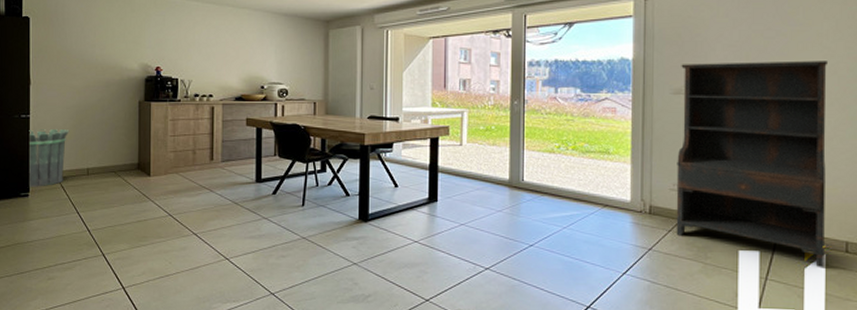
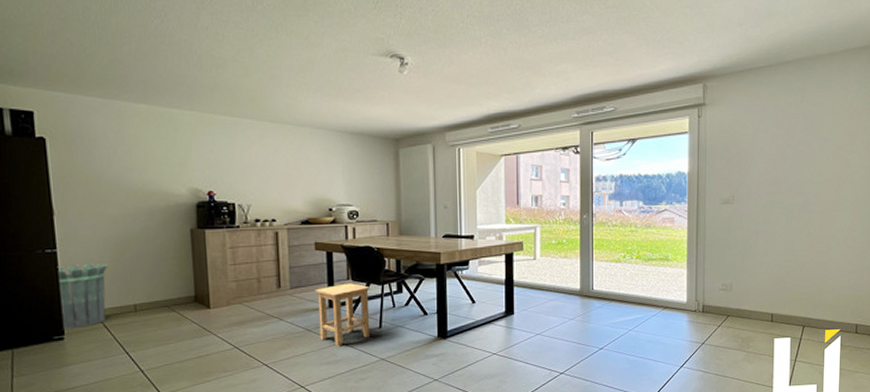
stool: none [244,159,295,222] -> present [315,283,371,347]
bookshelf: present [676,60,829,269] -> none [724,171,846,348]

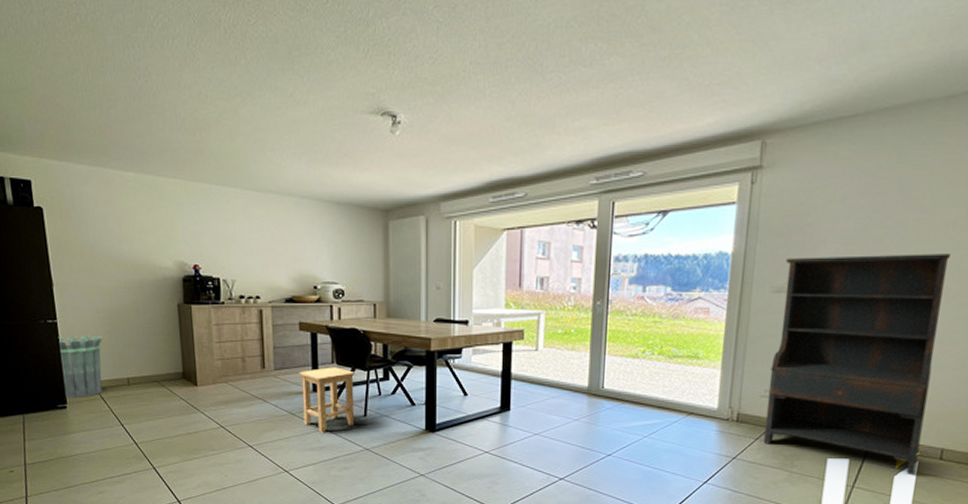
bookshelf: none [724,171,846,348] -> present [763,254,952,476]

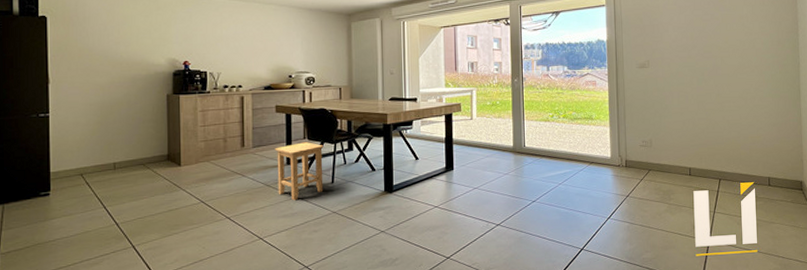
waste bin: present [58,336,104,399] -> none [48,126,94,186]
bookshelf: present [763,254,952,476] -> none [643,37,754,200]

